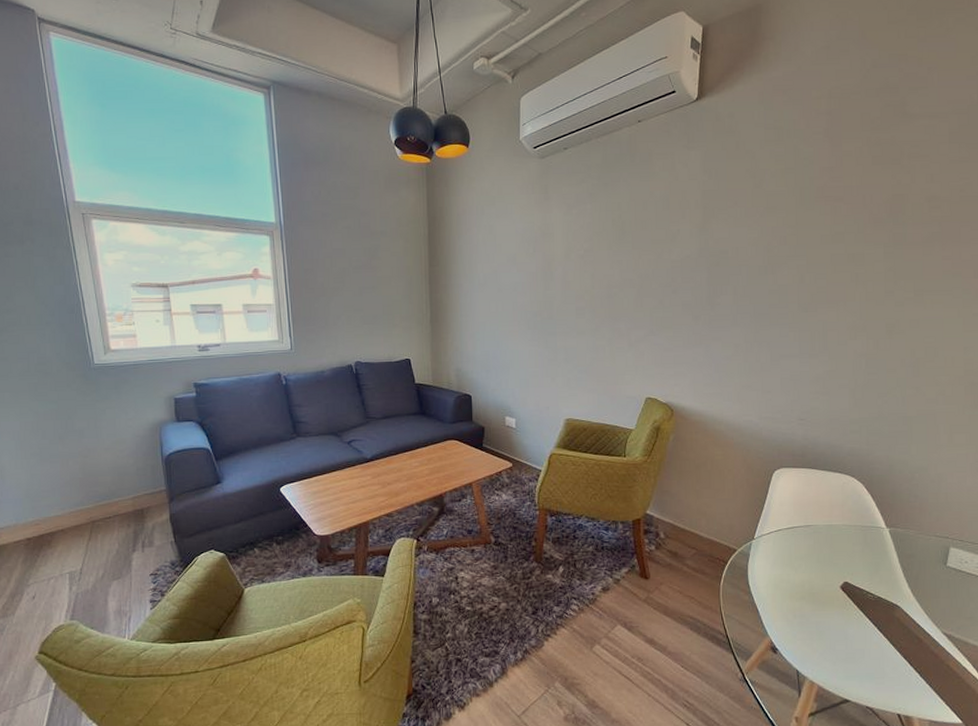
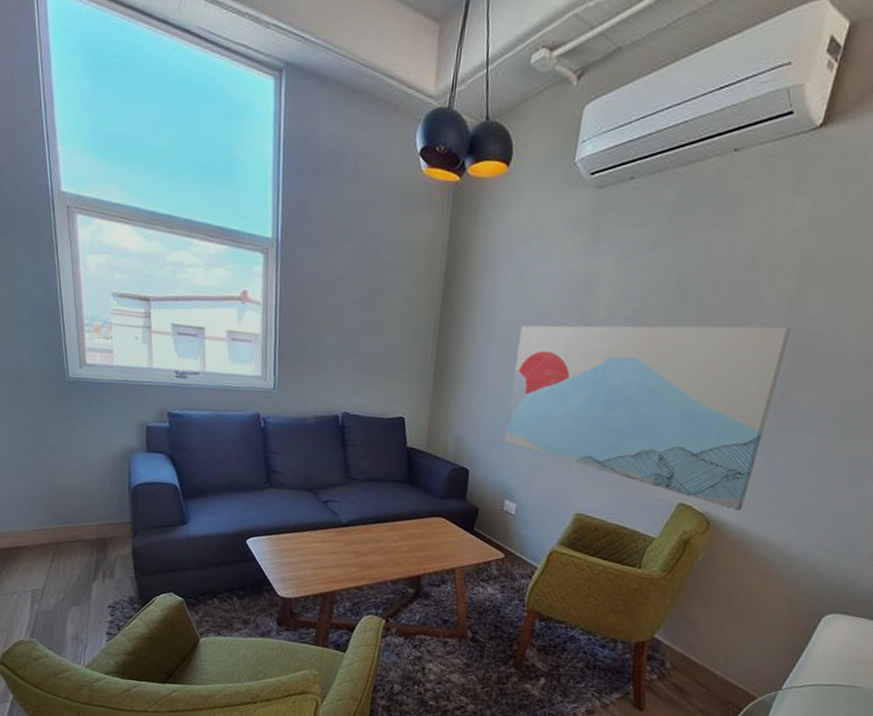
wall art: none [496,248,706,397] -> present [504,325,792,511]

